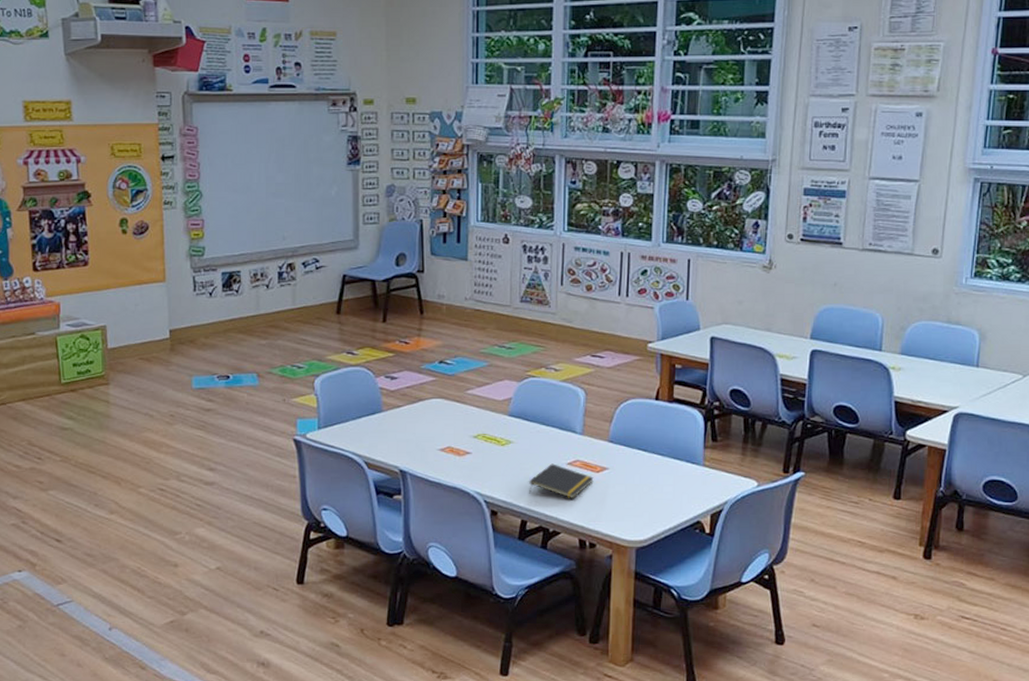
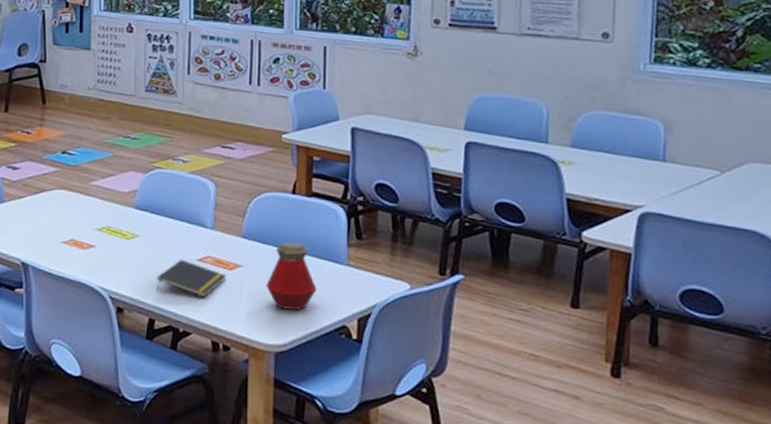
bottle: none [630,445,675,508] -> present [266,241,317,310]

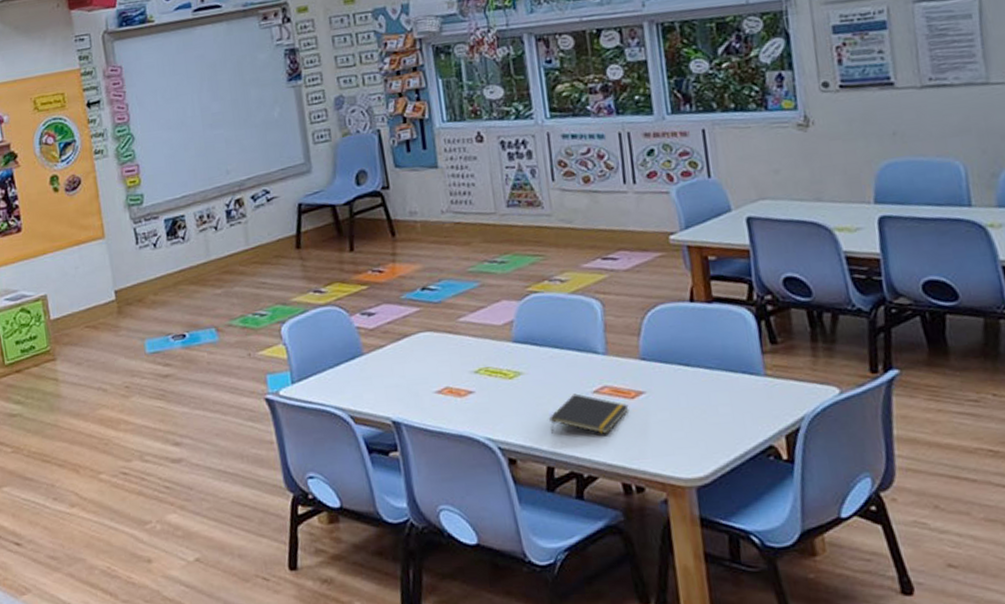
bottle: present [266,241,317,310] -> none [675,356,734,436]

